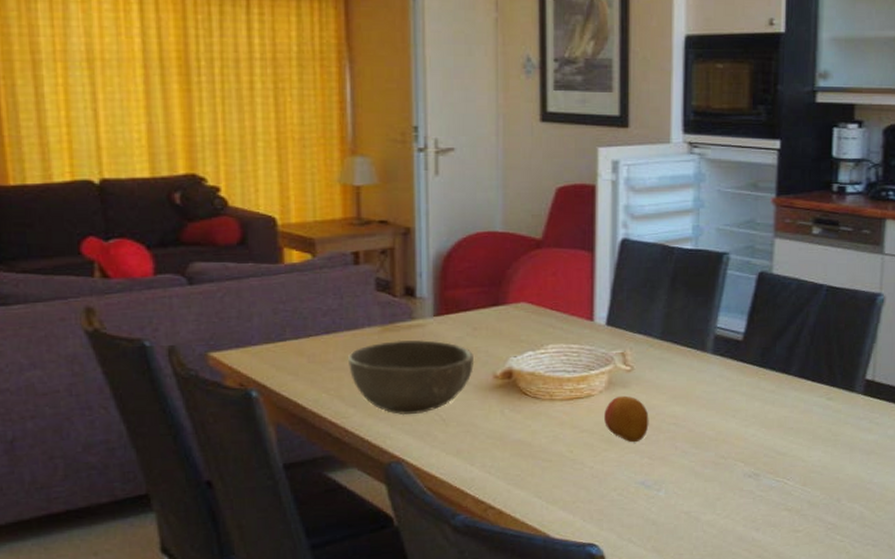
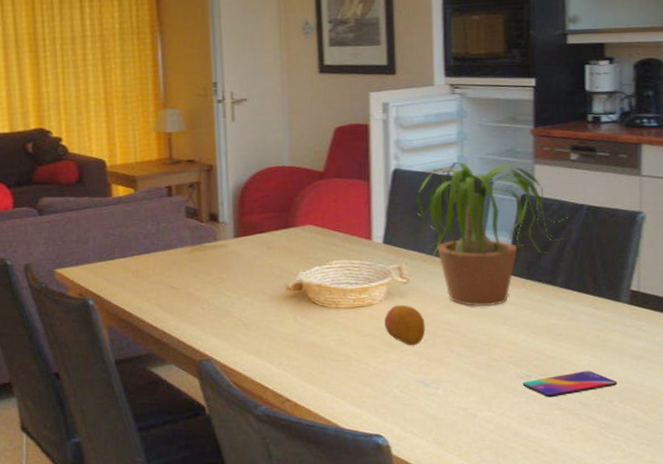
bowl: present [348,340,475,416] -> none [165,257,270,321]
potted plant: none [645,231,806,398] -> present [416,161,567,307]
smartphone: none [750,467,847,498] -> present [522,370,618,398]

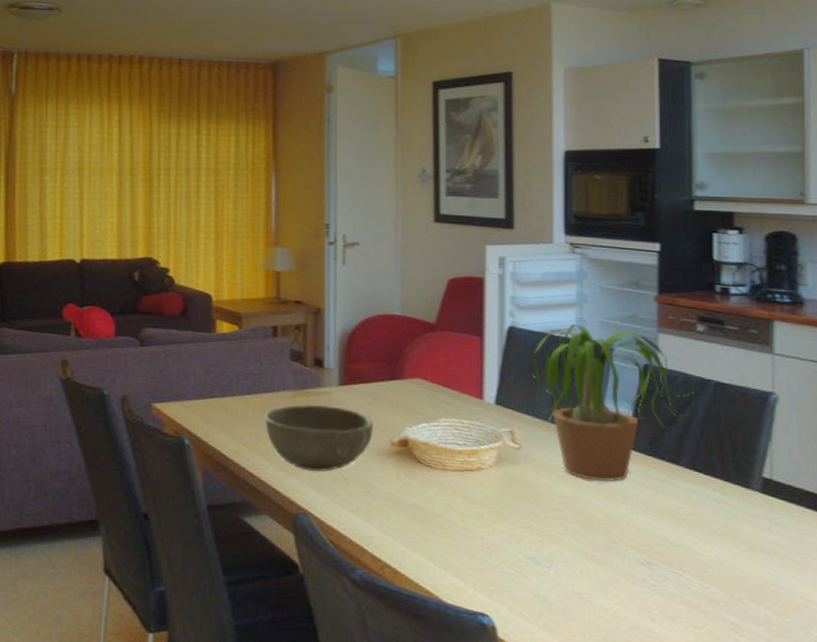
bowl: none [165,257,270,321] -> present [265,404,374,472]
fruit: present [385,304,426,346] -> none [494,471,538,518]
smartphone: present [522,370,618,398] -> none [643,562,749,590]

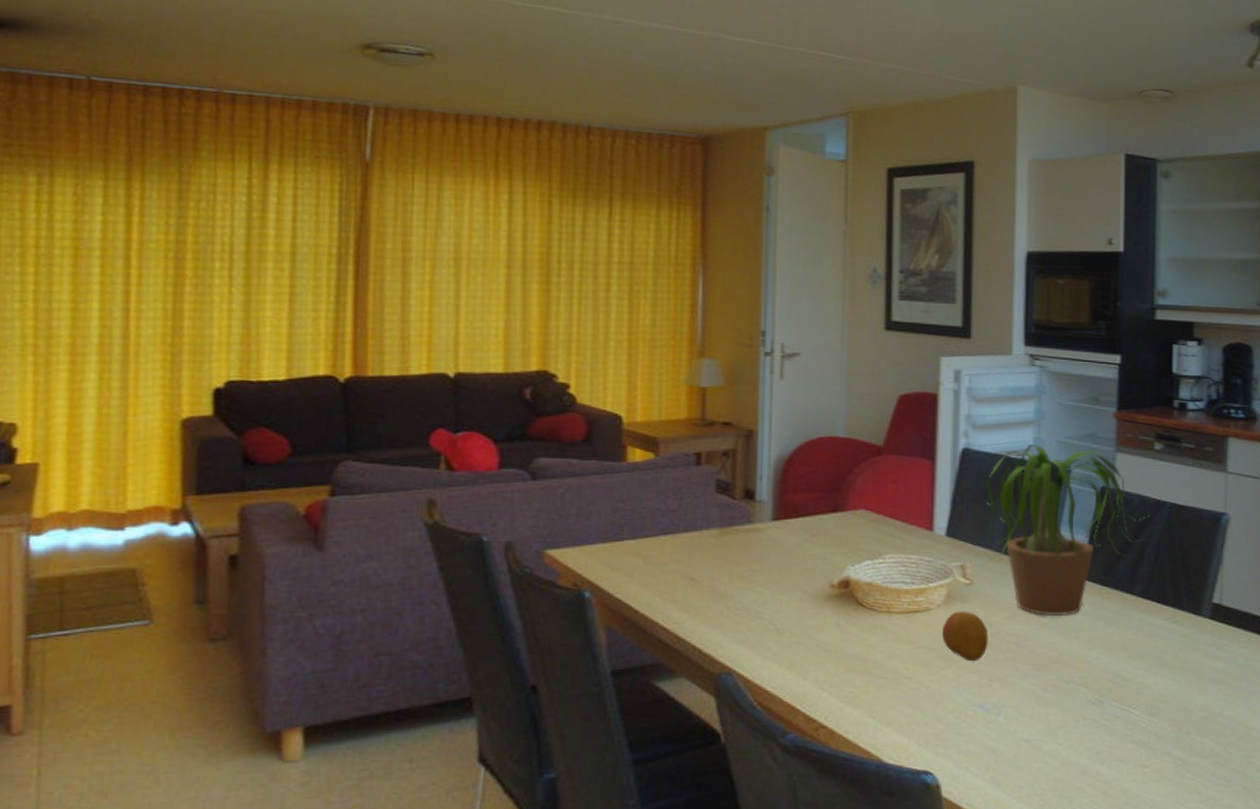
bowl: present [265,404,374,472] -> none [684,543,812,623]
fruit: none [494,471,538,518] -> present [942,610,989,662]

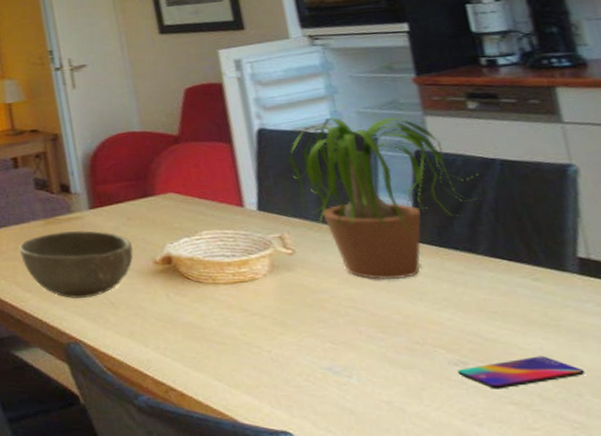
bowl: none [684,543,812,623] -> present [19,230,134,299]
fruit: present [942,610,989,662] -> none [272,278,324,327]
smartphone: none [1093,696,1196,728] -> present [457,356,586,390]

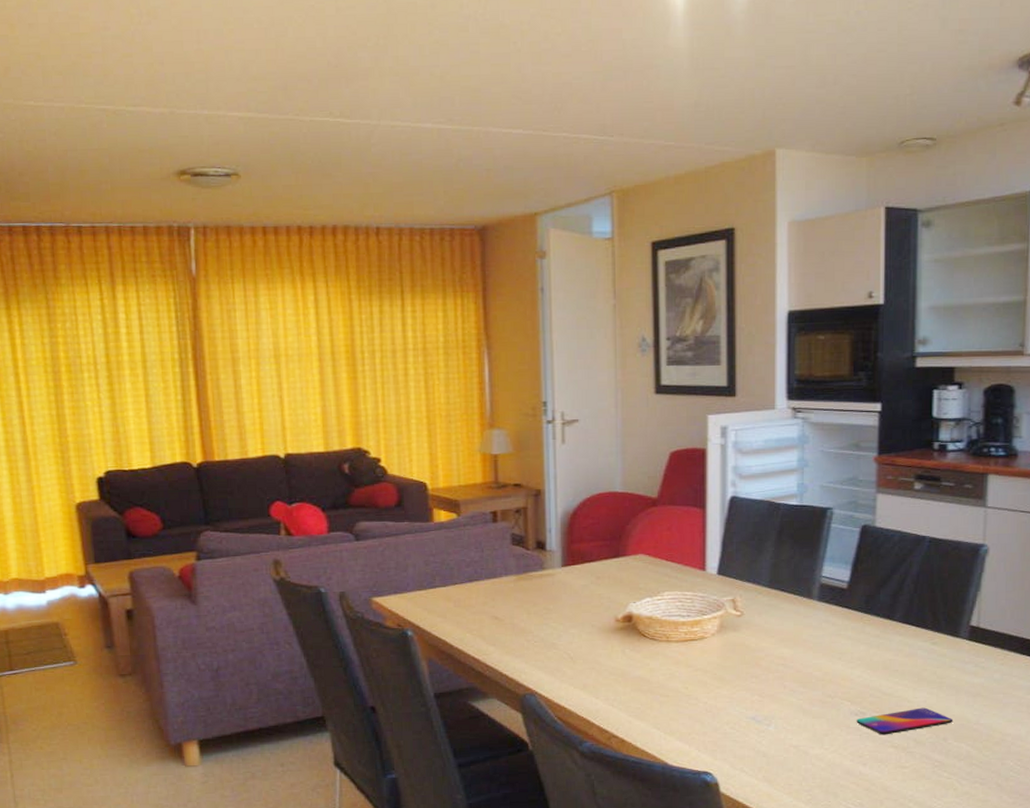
bowl: present [19,230,134,299] -> none [488,587,598,653]
potted plant: present [288,117,478,280] -> none [753,489,909,641]

